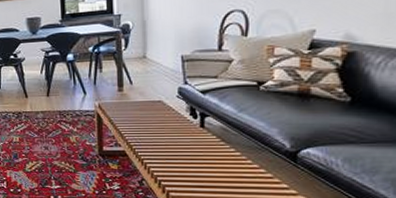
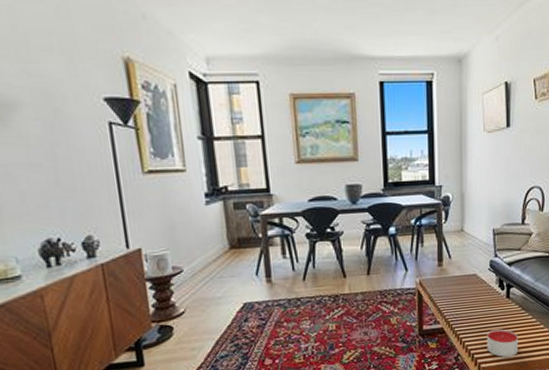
candle: none [176,159,217,190] -> present [487,329,518,358]

